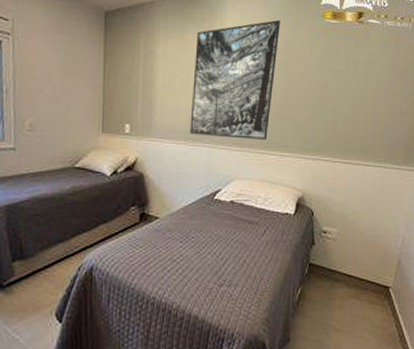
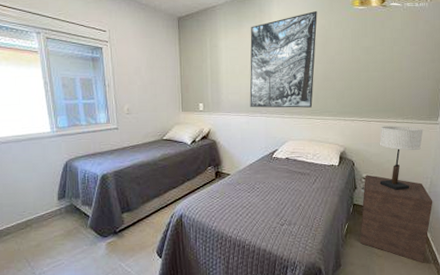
nightstand: none [314,228,404,340] -> present [359,175,433,263]
table lamp: none [342,169,397,249] -> present [379,125,423,190]

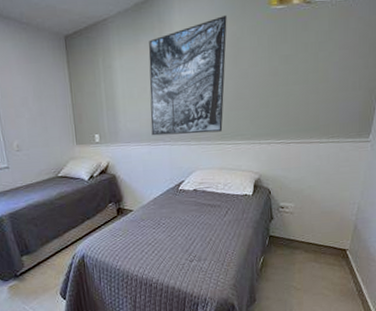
nightstand: present [359,175,433,263] -> none [276,203,360,295]
table lamp: present [379,125,423,190] -> none [299,146,352,219]

